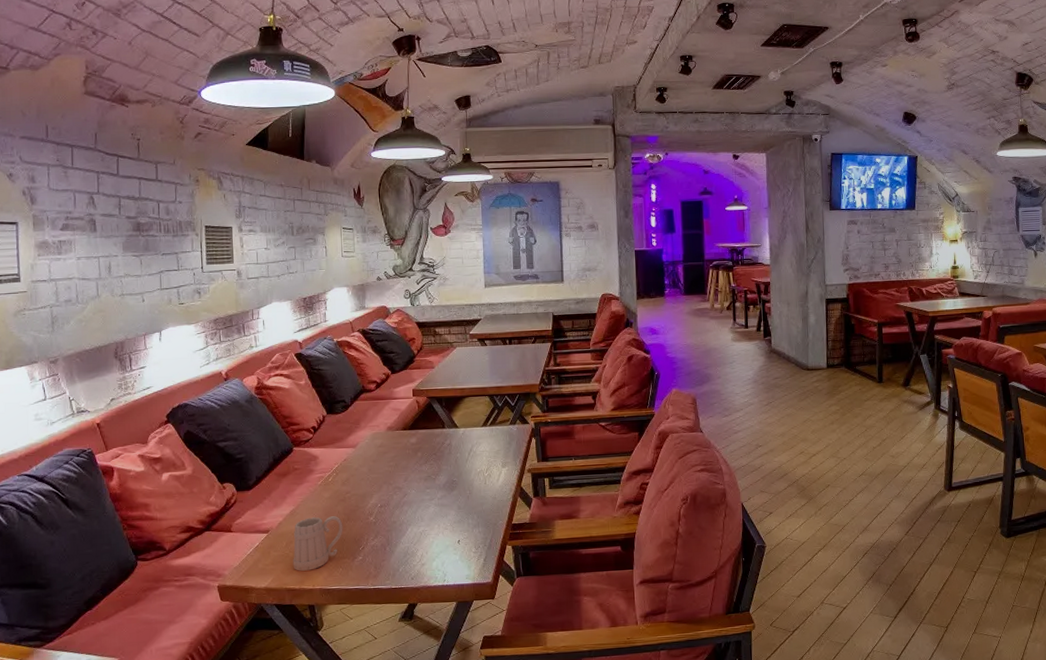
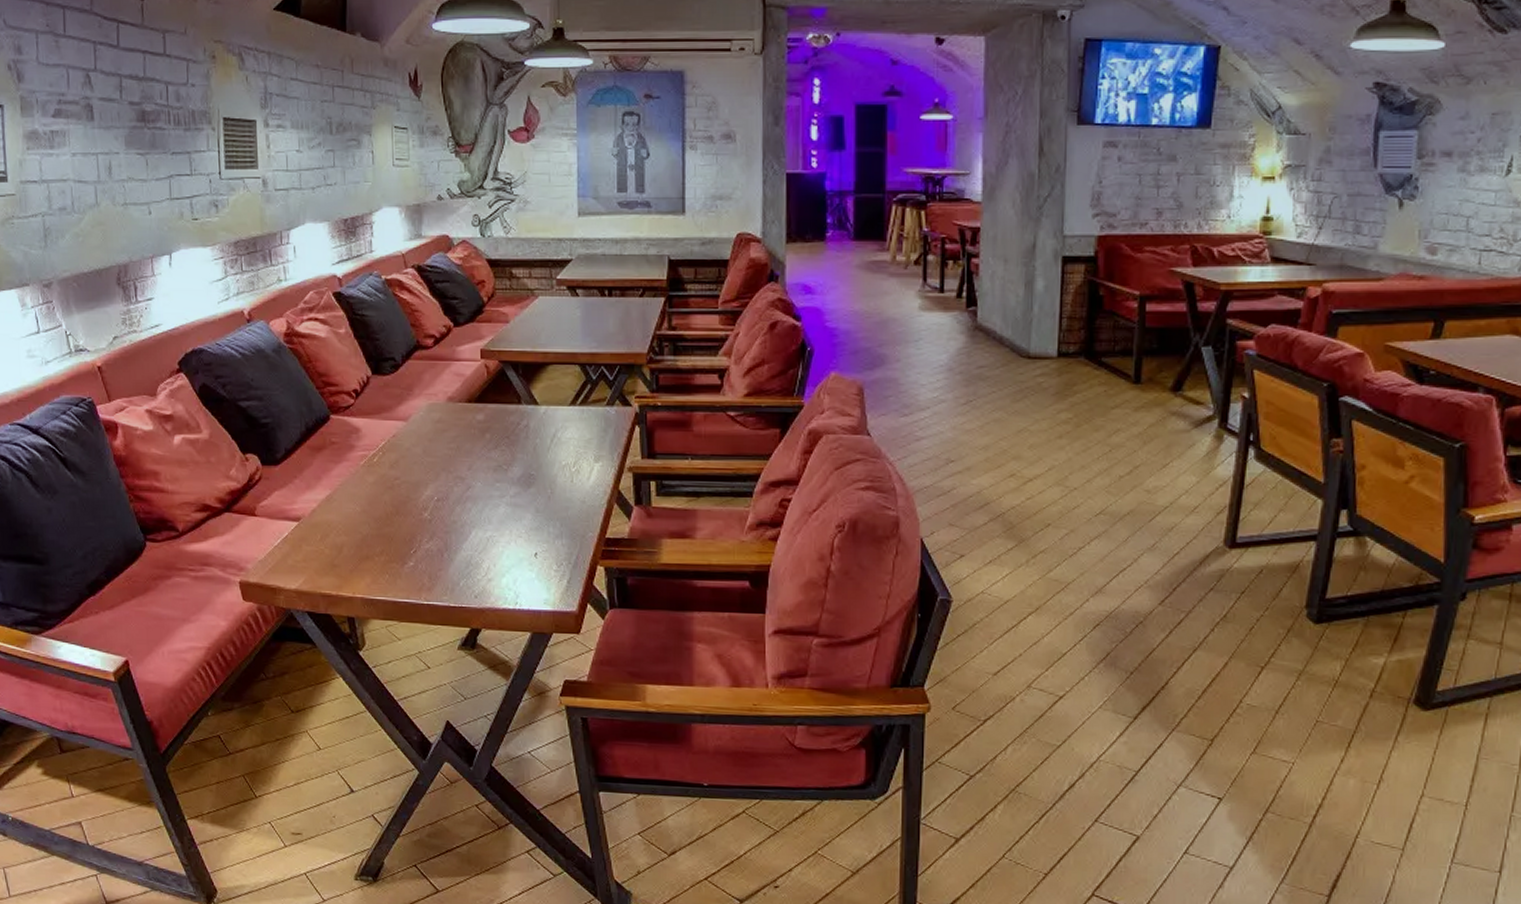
beer mug: present [293,516,343,571] -> none [329,506,391,574]

